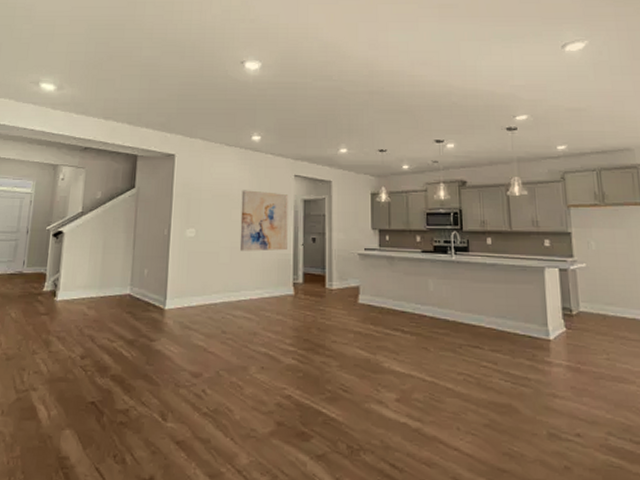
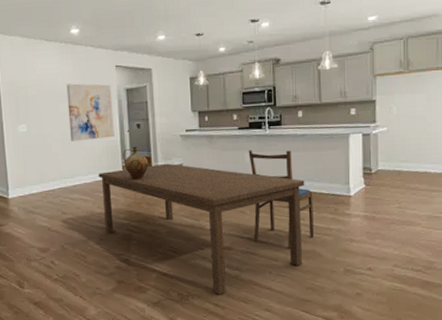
dining table: none [266,284,498,453] -> present [98,163,305,295]
ceramic jug: none [295,262,322,300] -> present [123,146,149,180]
dining chair: none [432,277,511,400] -> present [248,150,315,249]

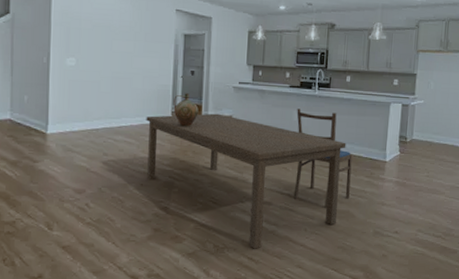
wall art: present [66,83,114,141] -> none [120,21,170,82]

